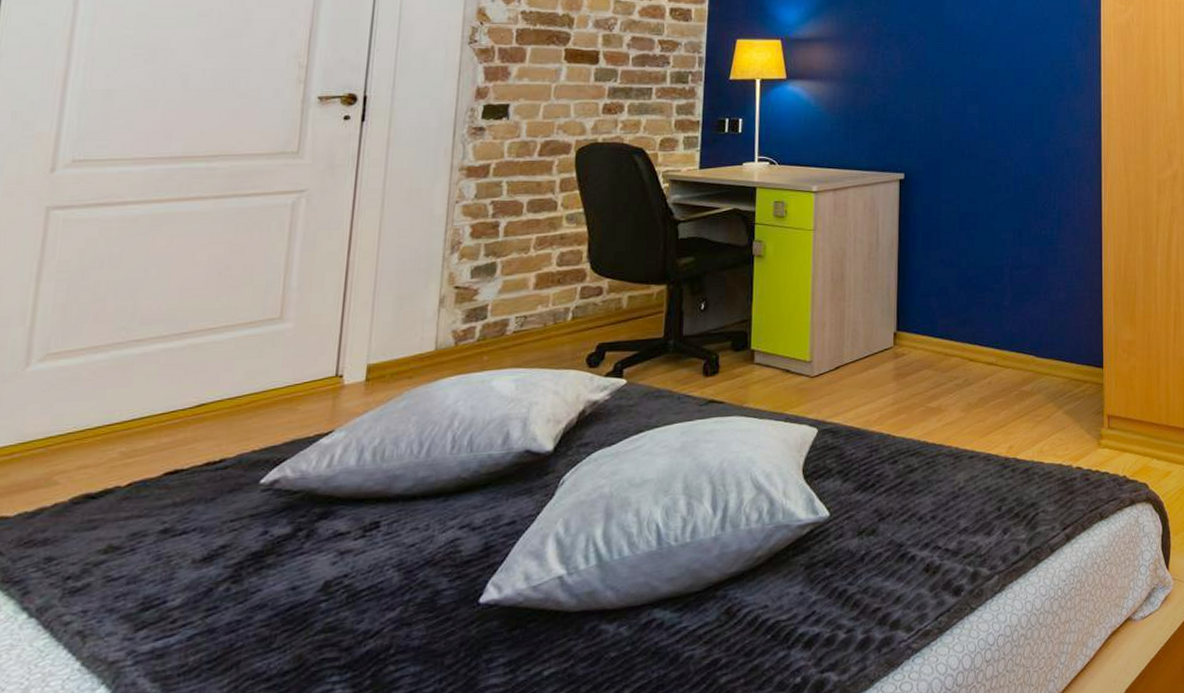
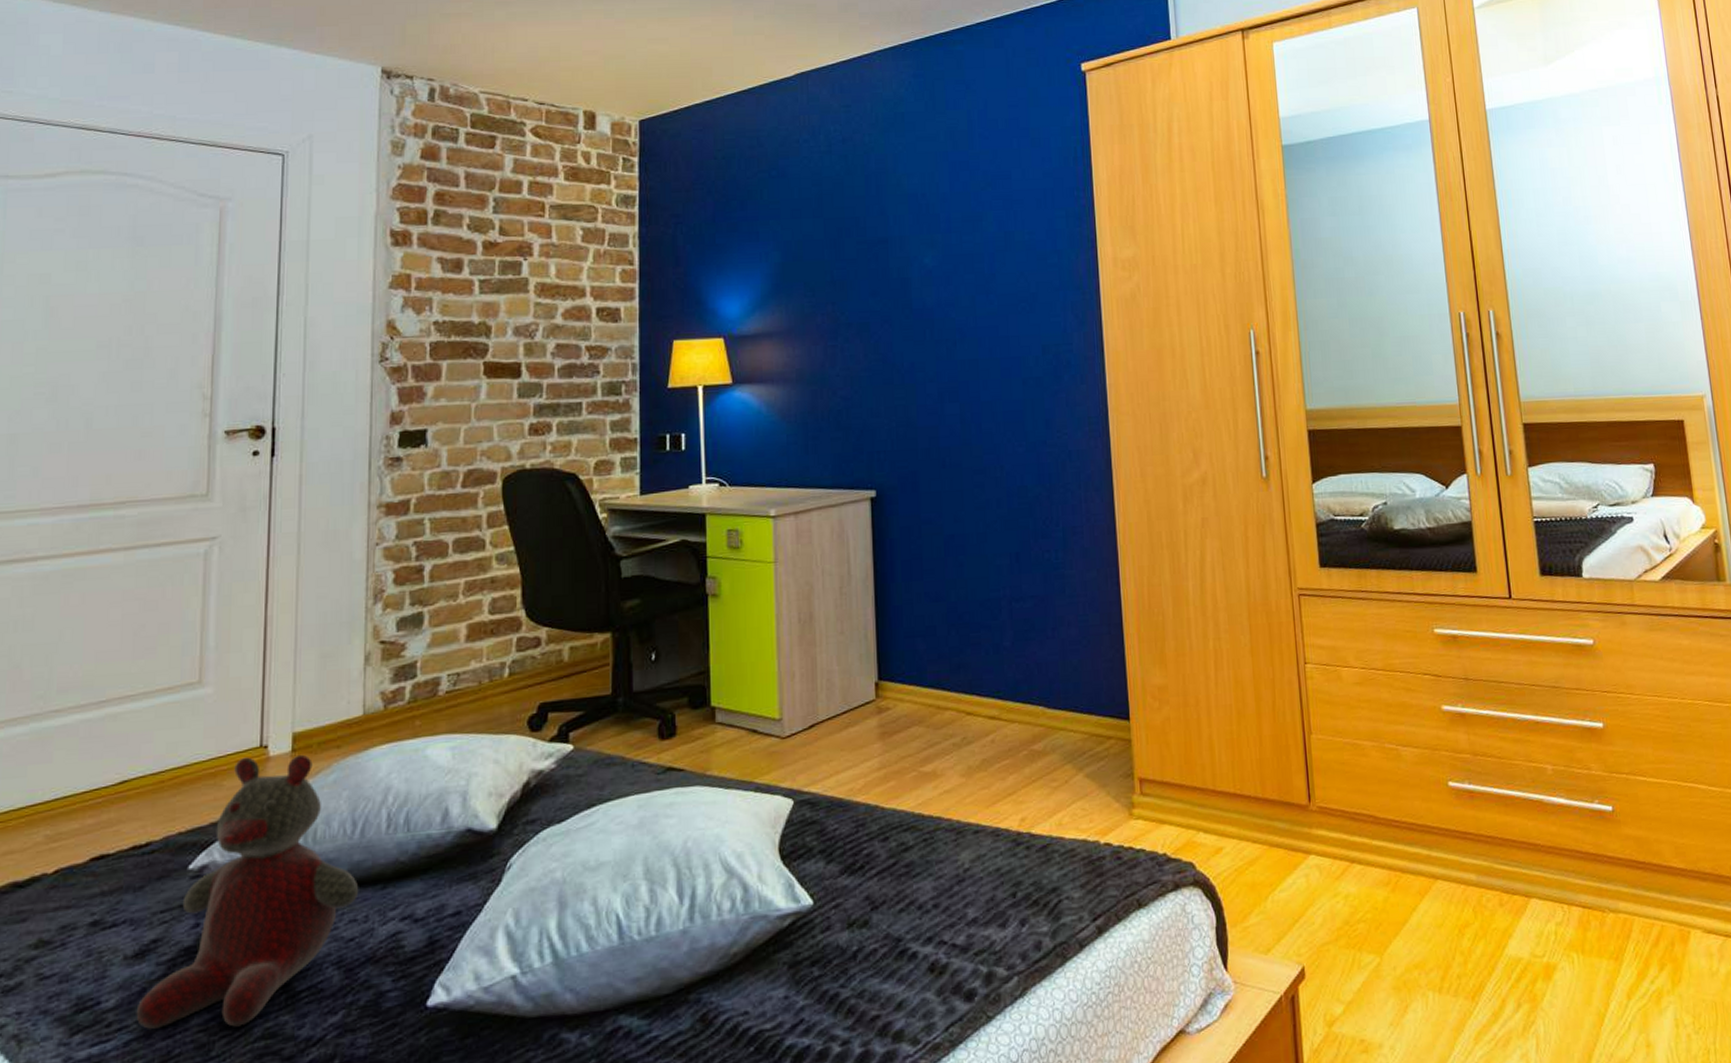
stuffed bear: none [201,383,422,625] -> present [136,754,359,1029]

